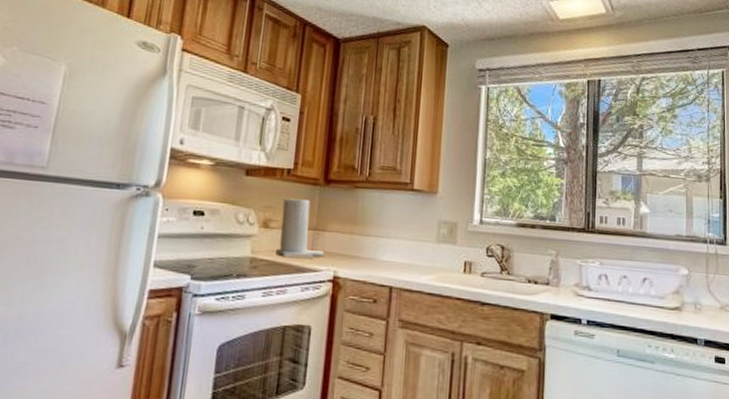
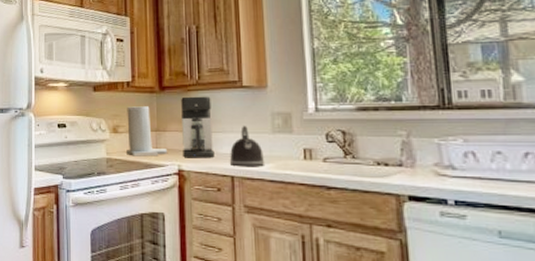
coffee maker: none [341,193,379,266] -> present [181,96,215,158]
kettle: none [389,231,426,279] -> present [229,125,265,167]

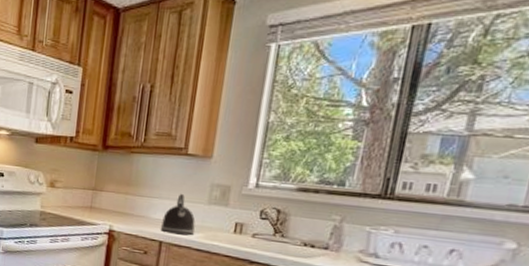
paper towel: present [126,106,168,157] -> none [61,162,102,215]
coffee maker: present [181,96,215,158] -> none [116,158,153,222]

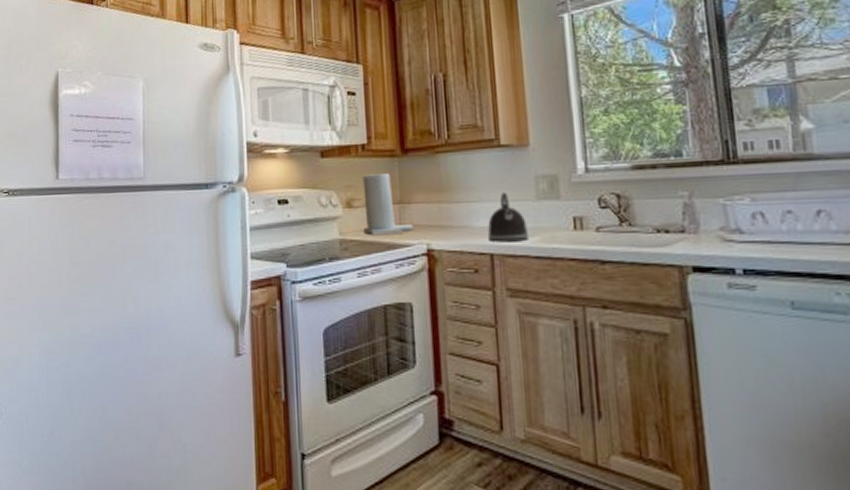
paper towel: none [61,162,102,215] -> present [362,173,414,236]

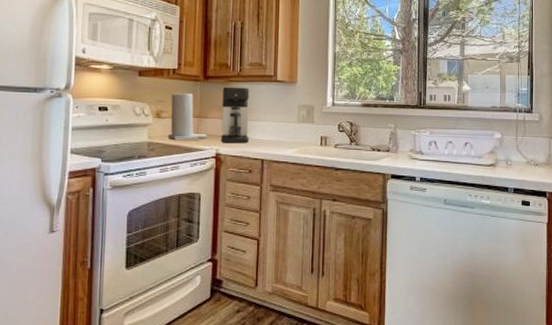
coffee maker: none [428,158,470,235] -> present [221,86,249,144]
kettle: present [487,191,530,243] -> none [261,114,290,152]

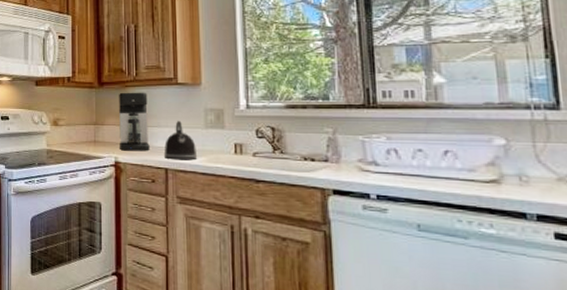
paper towel: present [168,93,208,141] -> none [66,101,106,149]
kettle: none [261,114,290,152] -> present [163,120,198,161]

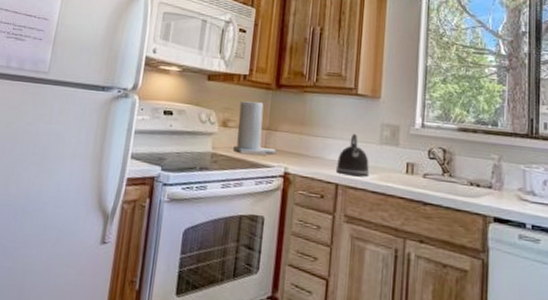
paper towel: none [66,101,106,149] -> present [233,101,277,156]
coffee maker: present [119,92,150,151] -> none [291,97,326,164]

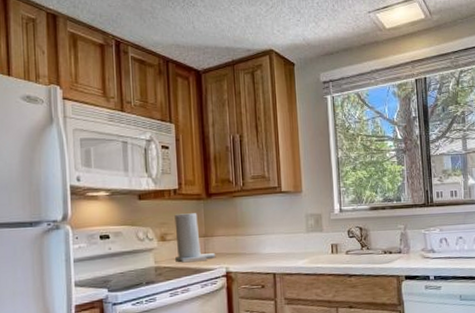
kettle: present [335,133,370,177] -> none [271,226,301,265]

